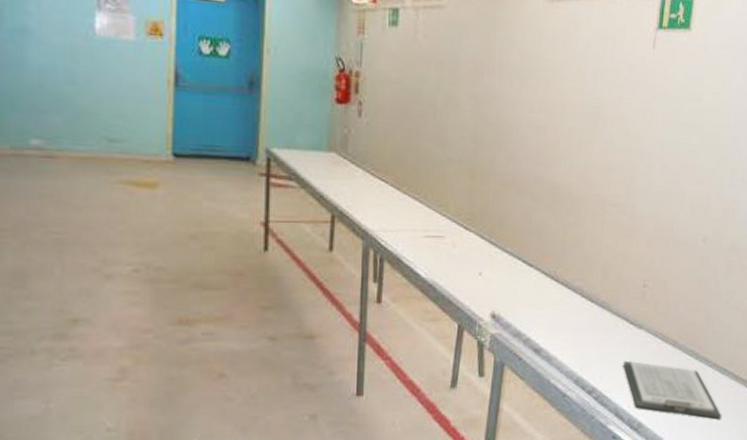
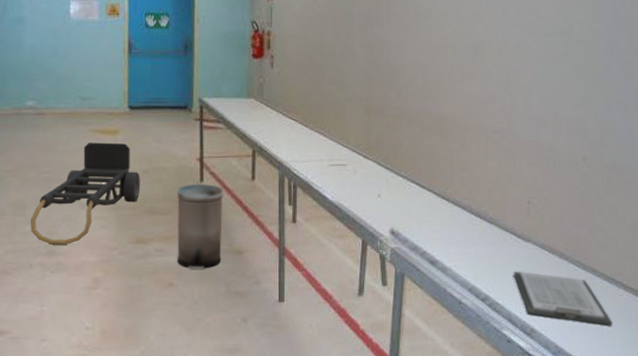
hand truck: none [33,197,186,327] -> present [31,142,141,246]
pedal bin: none [231,254,293,357] -> present [177,184,223,269]

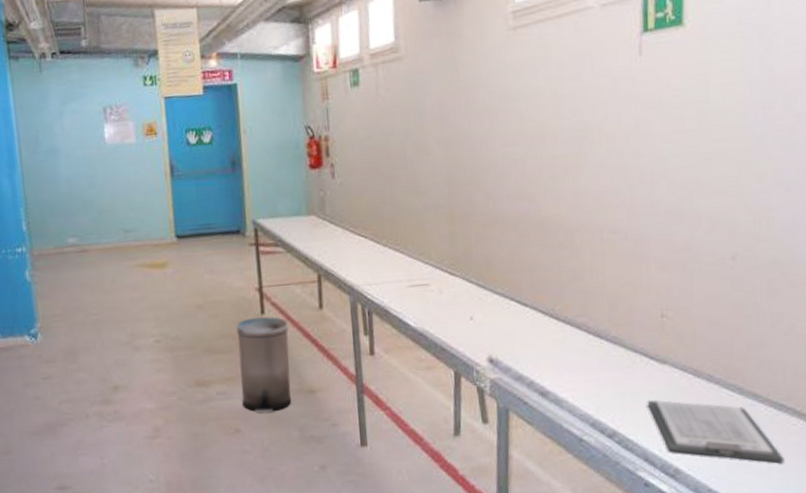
hand truck: present [31,142,141,246] -> none [83,277,196,393]

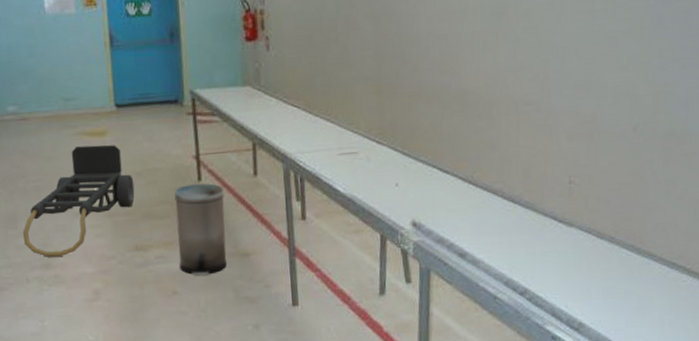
hand truck: none [83,277,196,393] -> present [23,145,135,257]
clipboard: present [647,399,784,463] -> none [555,259,675,316]

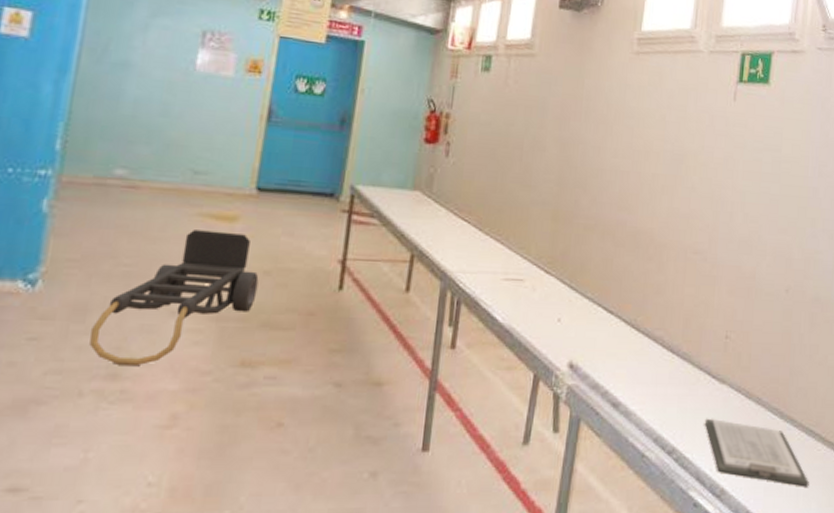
pedal bin: present [174,183,227,276] -> none [293,293,367,405]
clipboard: none [555,259,675,316] -> present [704,418,809,486]

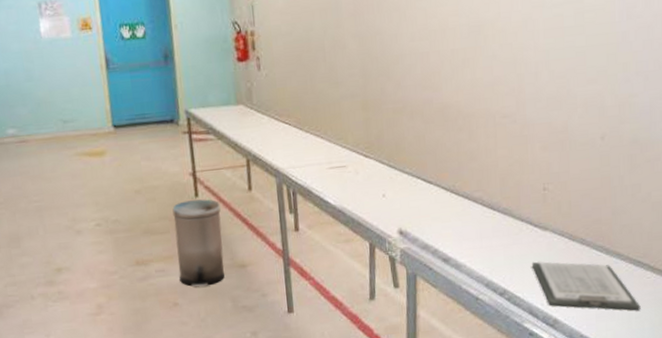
hand truck: present [89,230,259,367] -> none [26,164,135,274]
pedal bin: none [293,293,367,405] -> present [172,199,225,288]

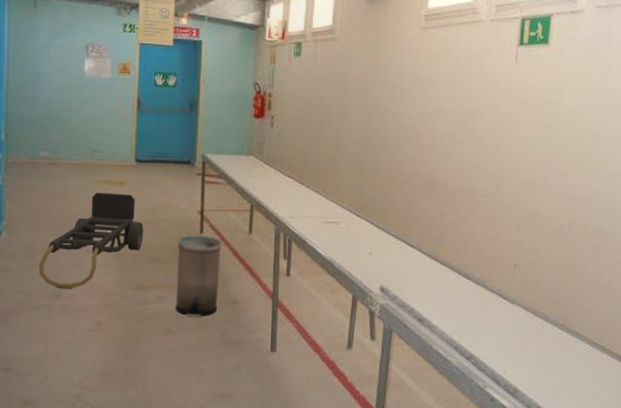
hand truck: none [26,164,135,274] -> present [39,193,144,289]
clipboard: present [531,261,641,310] -> none [498,331,595,389]

